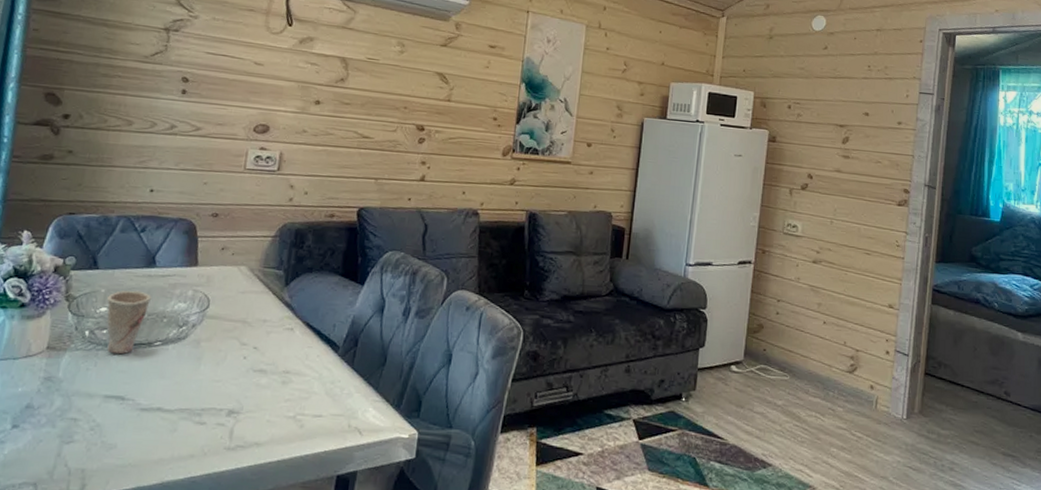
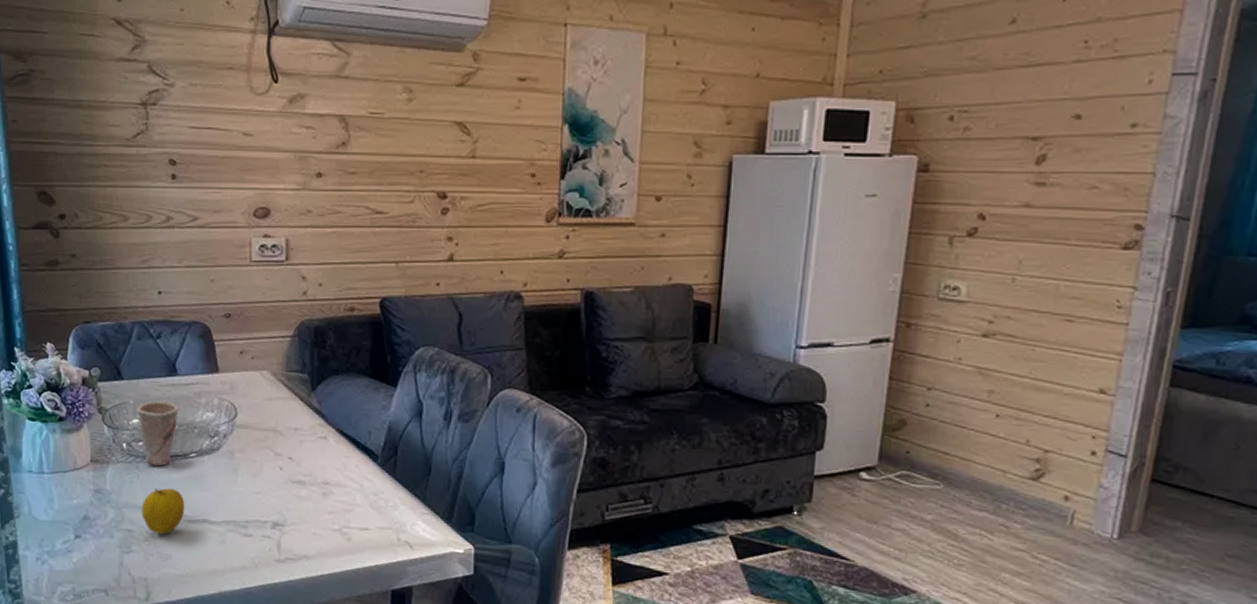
apple: none [91,376,141,424] -> present [141,488,185,535]

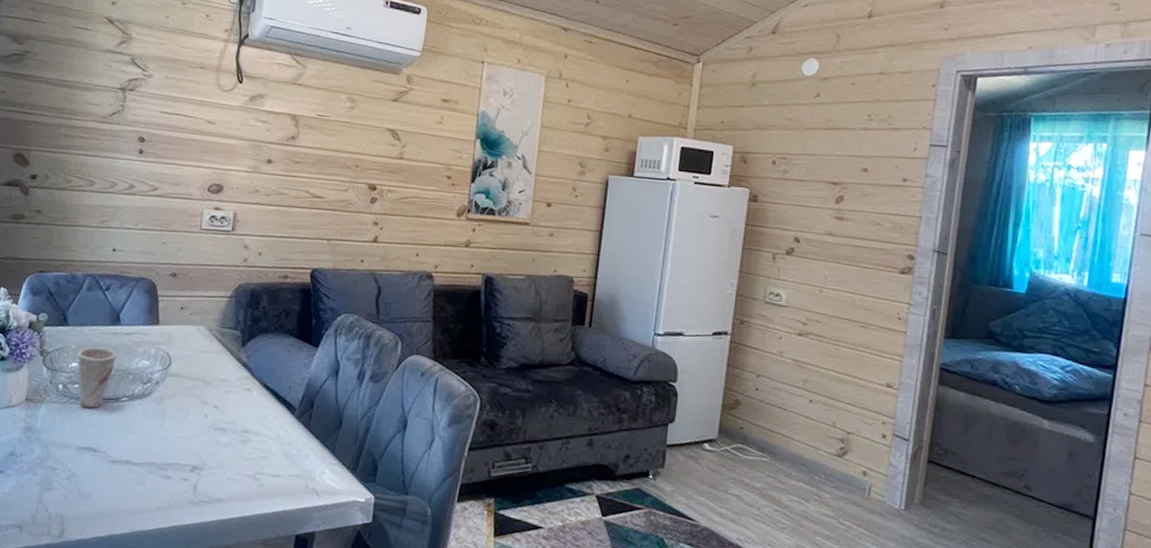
apple: present [141,488,185,535] -> none [67,429,111,474]

